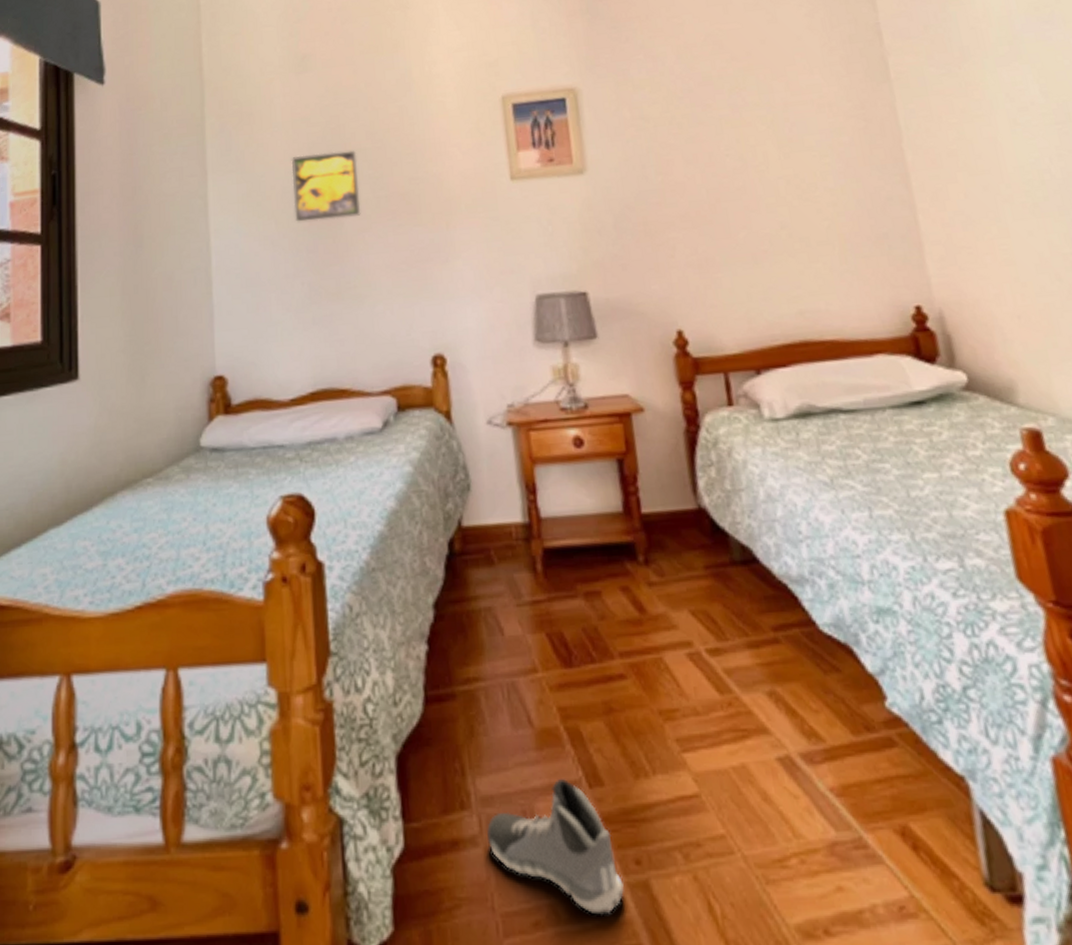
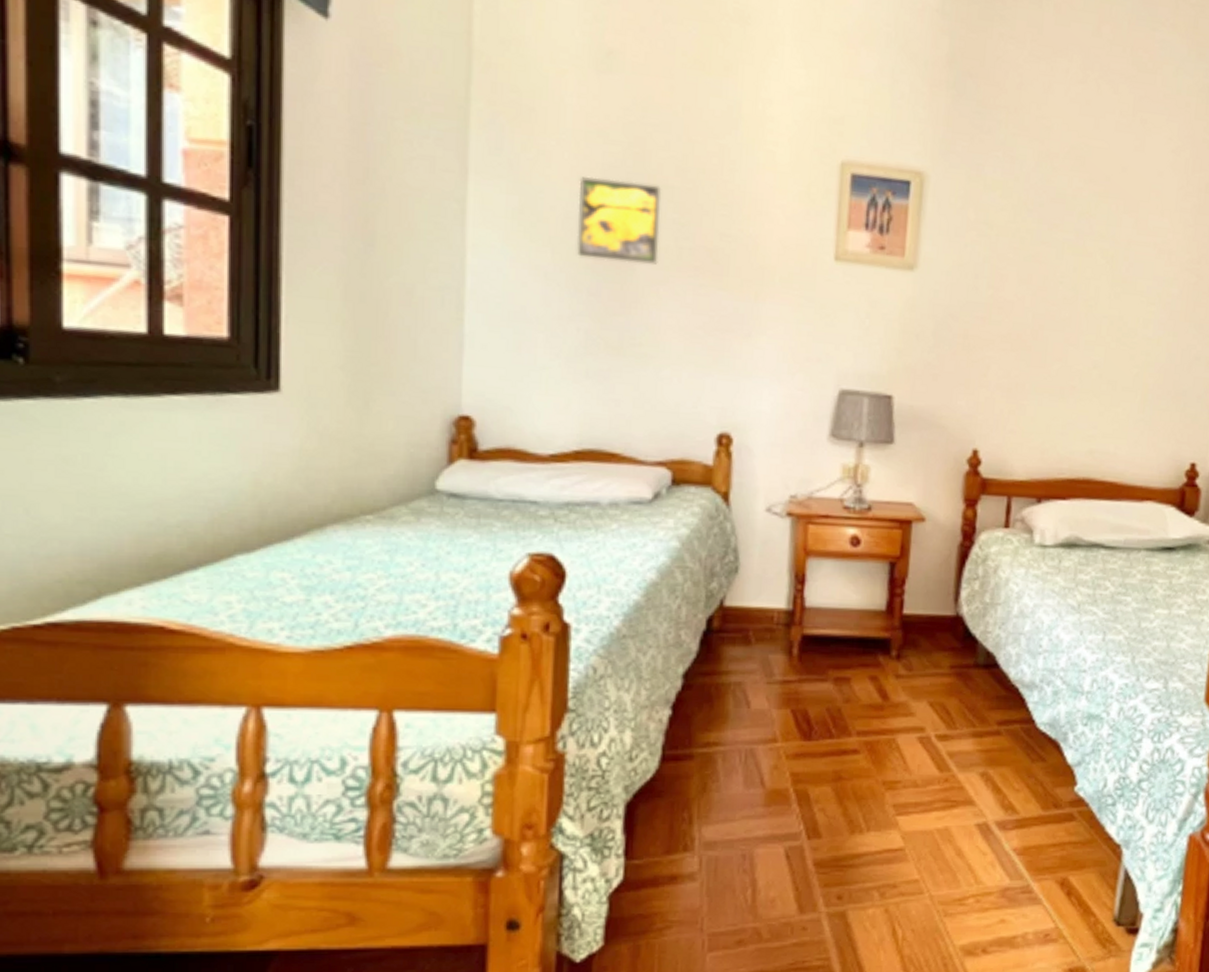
sneaker: present [487,779,624,917] -> none [706,831,823,937]

